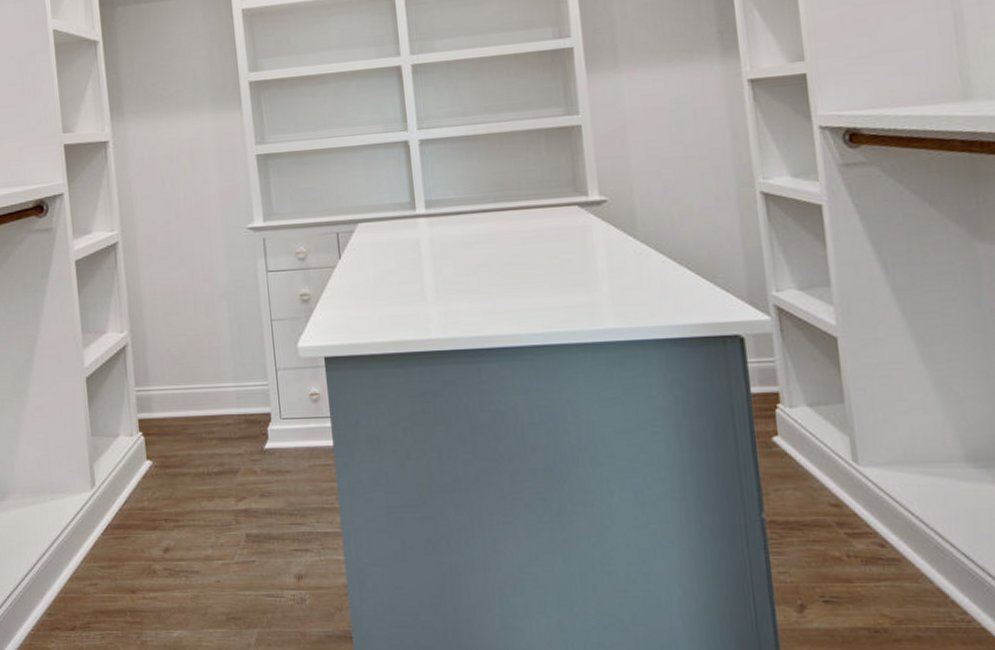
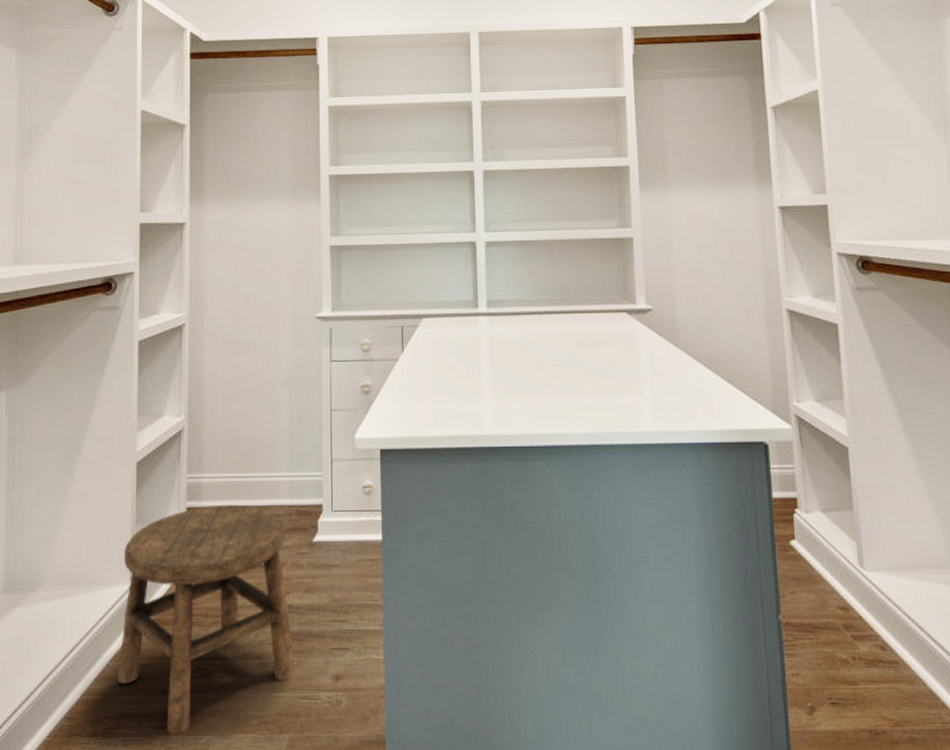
stool: none [83,415,258,629] -> present [117,504,295,735]

